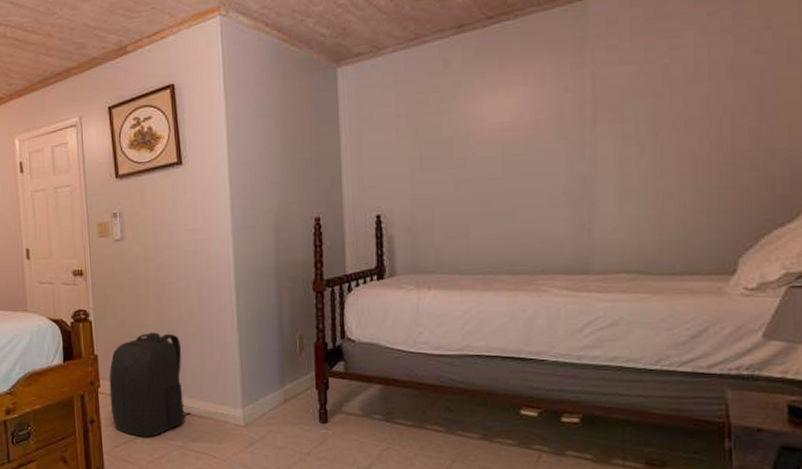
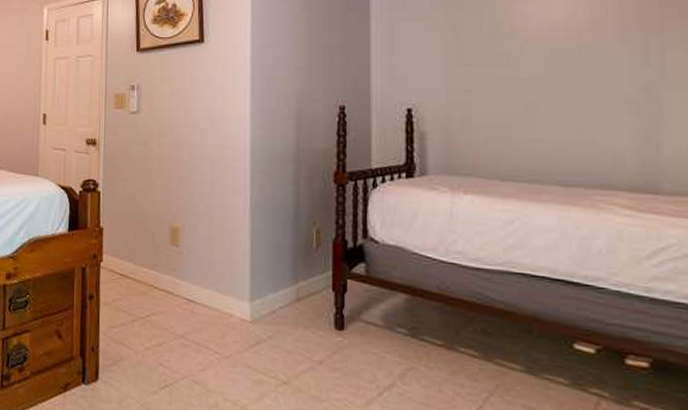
backpack: present [109,332,192,437] -> none [111,210,195,321]

